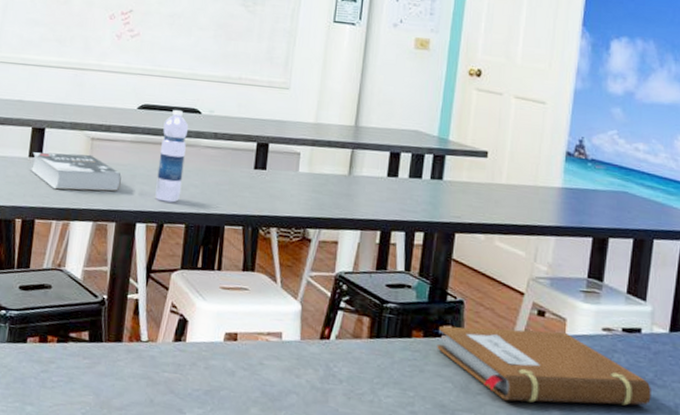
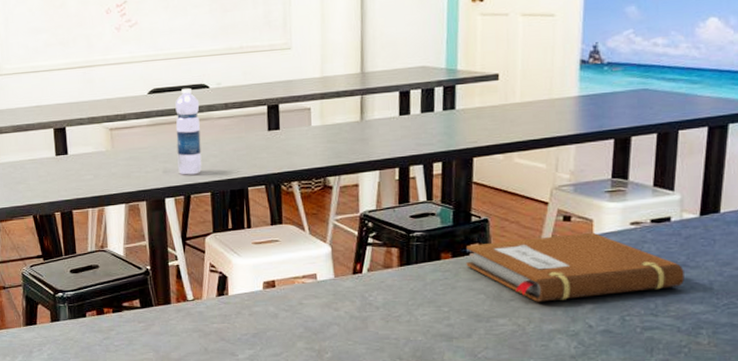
book: present [30,152,121,191] -> none [58,144,145,181]

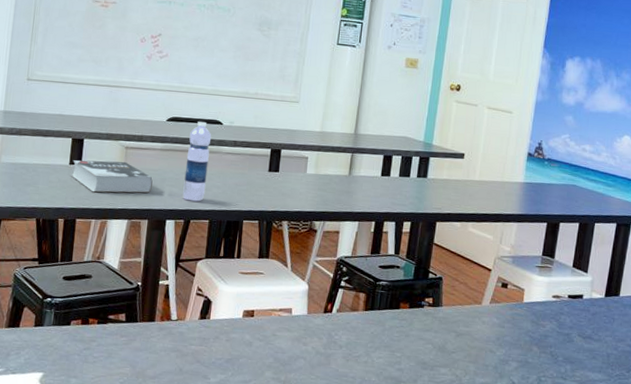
book: none [58,144,145,181] -> present [71,160,153,193]
notebook: present [466,232,684,302] -> none [420,298,589,357]

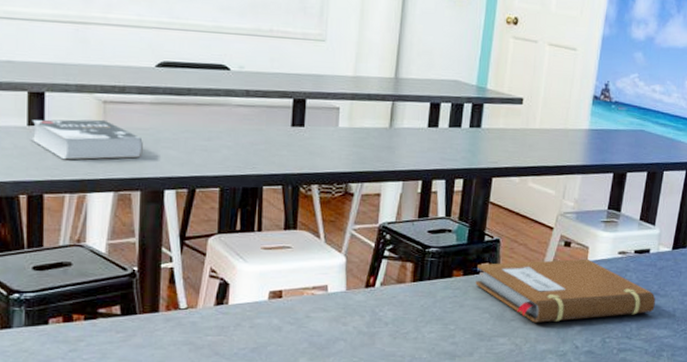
water bottle: present [182,121,212,202] -> none [184,66,217,166]
notebook: none [420,298,589,357] -> present [475,258,656,323]

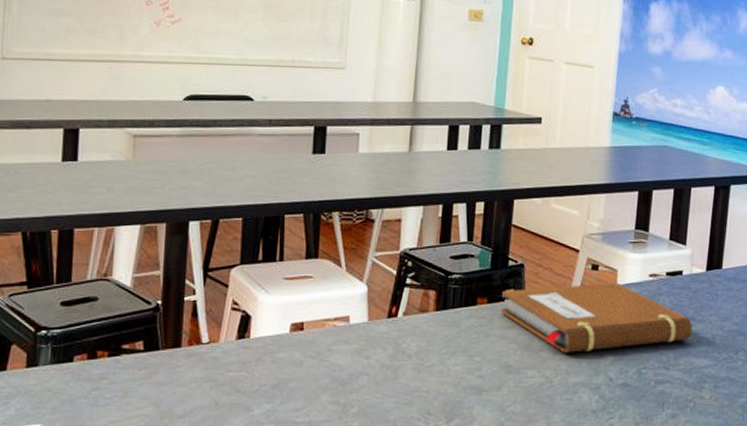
book: present [31,119,143,160] -> none [65,153,170,194]

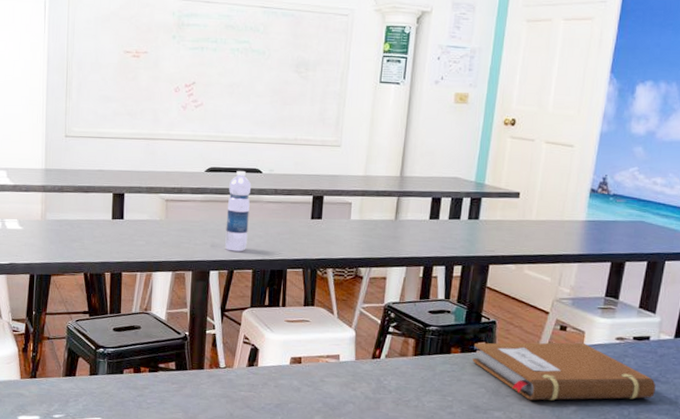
water bottle: none [208,98,241,196] -> present [225,170,252,252]

